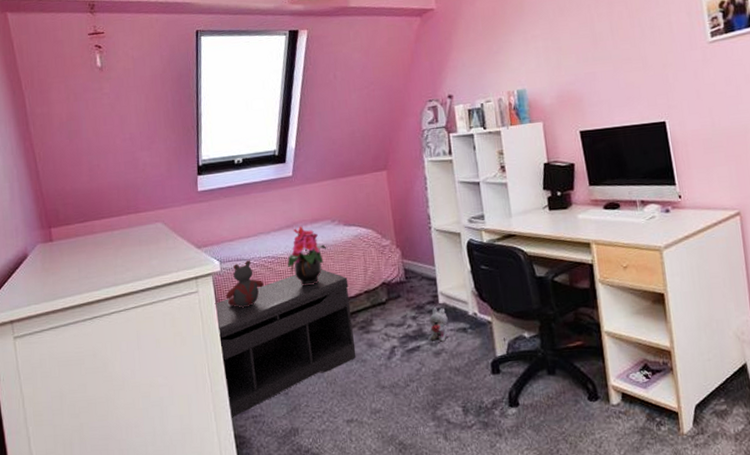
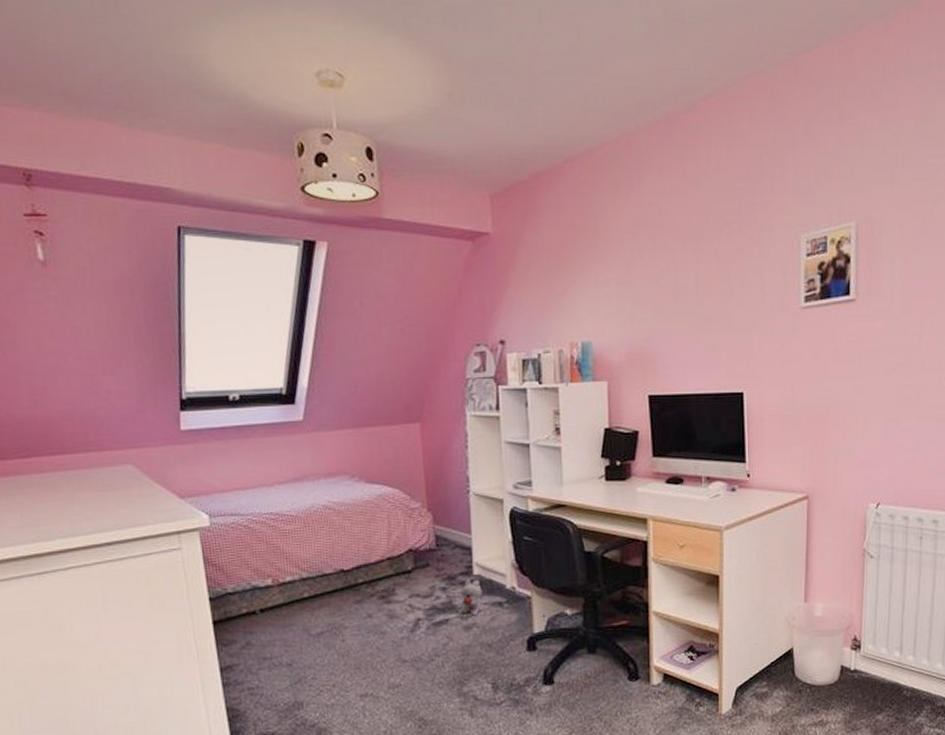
bench: present [214,269,357,418] -> none [202,530,374,689]
stuffed bear: present [225,260,264,308] -> none [216,515,265,570]
potted flower: present [287,226,327,286] -> none [294,480,344,549]

